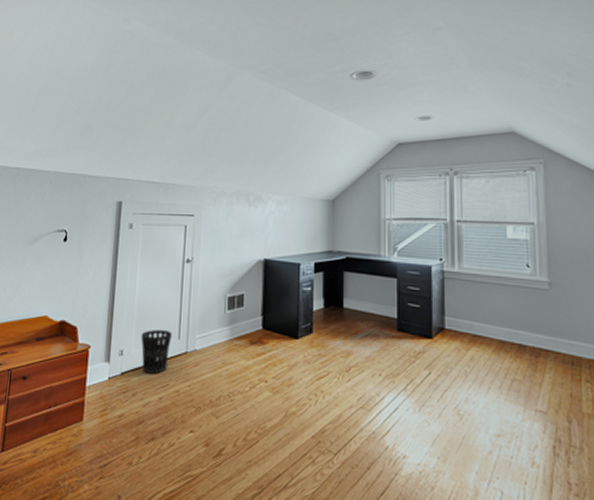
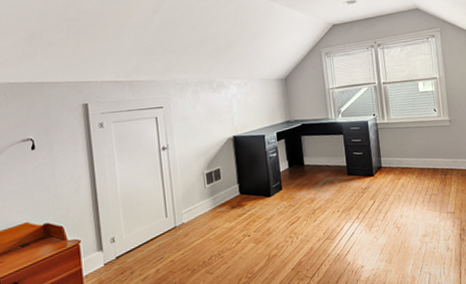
wastebasket: present [141,329,172,374] -> none [129,212,160,253]

